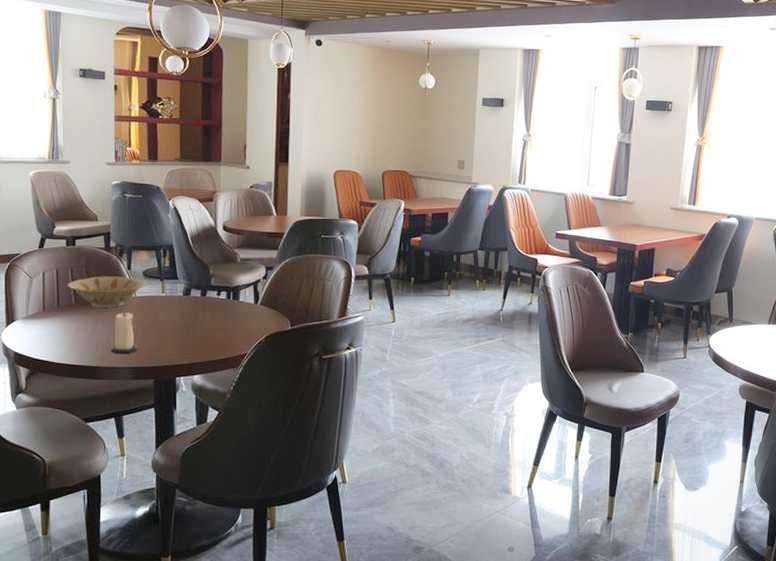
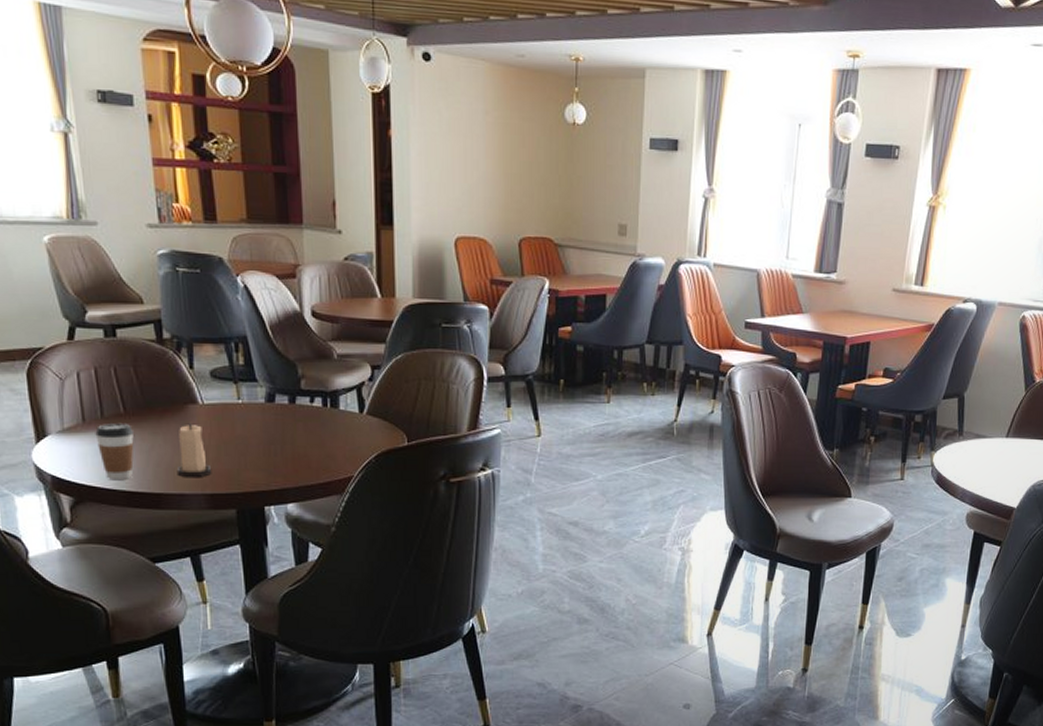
coffee cup: none [51,312,80,356] -> present [95,424,134,481]
bowl: present [67,276,147,308] -> none [111,377,217,419]

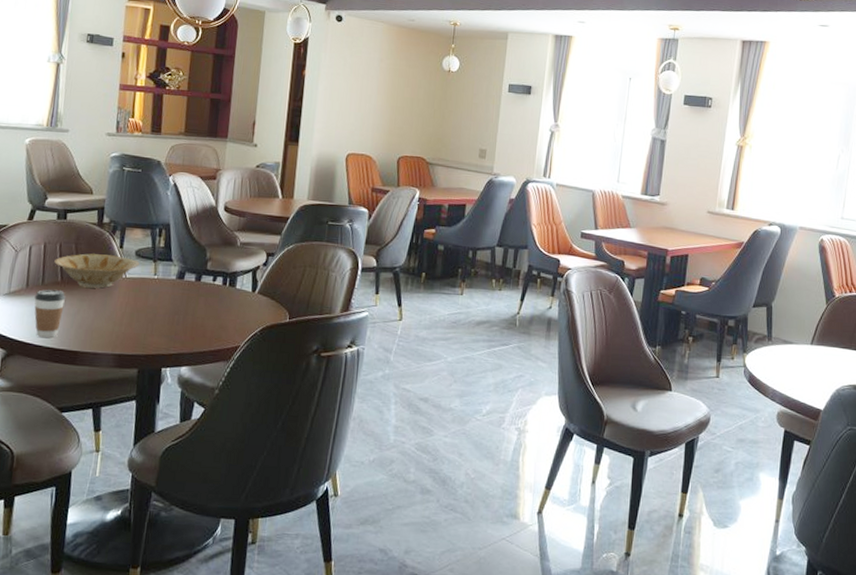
bowl: none [111,377,217,419] -> present [54,253,140,289]
candle: present [176,423,211,478] -> none [94,293,123,340]

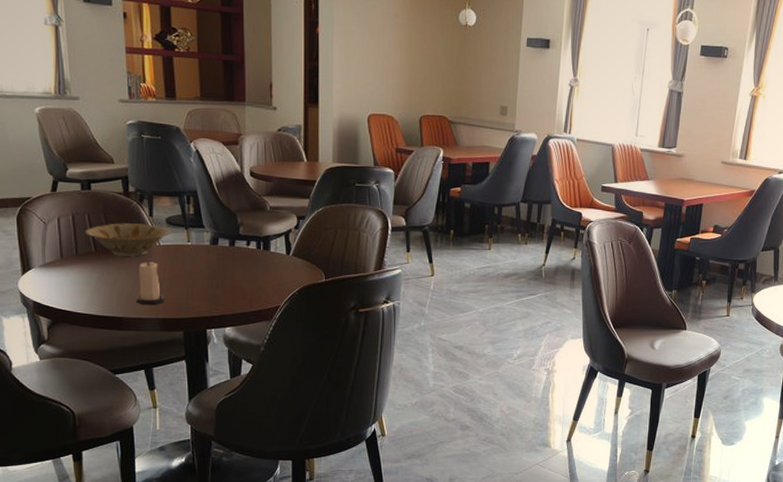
coffee cup: present [34,290,65,339] -> none [70,260,102,306]
candle: none [94,293,123,340] -> present [136,261,164,305]

